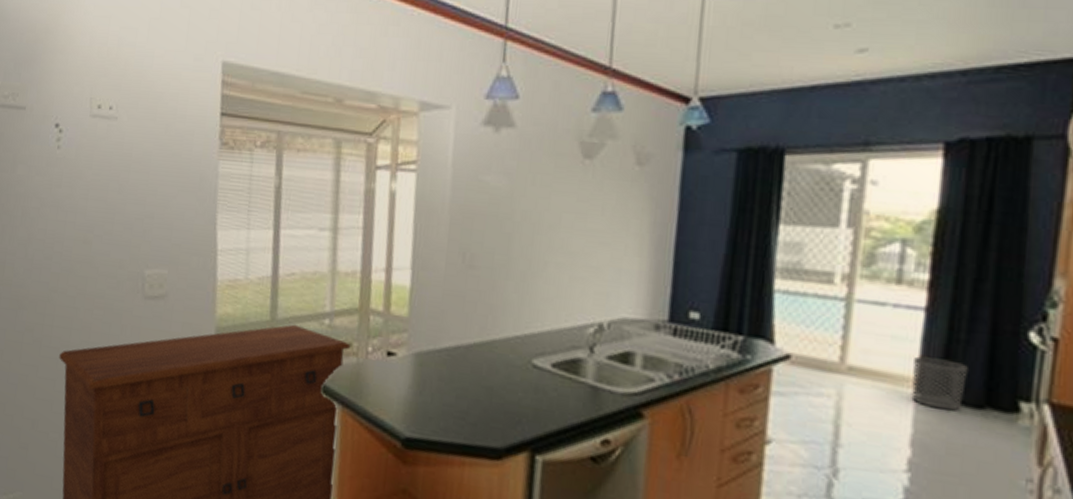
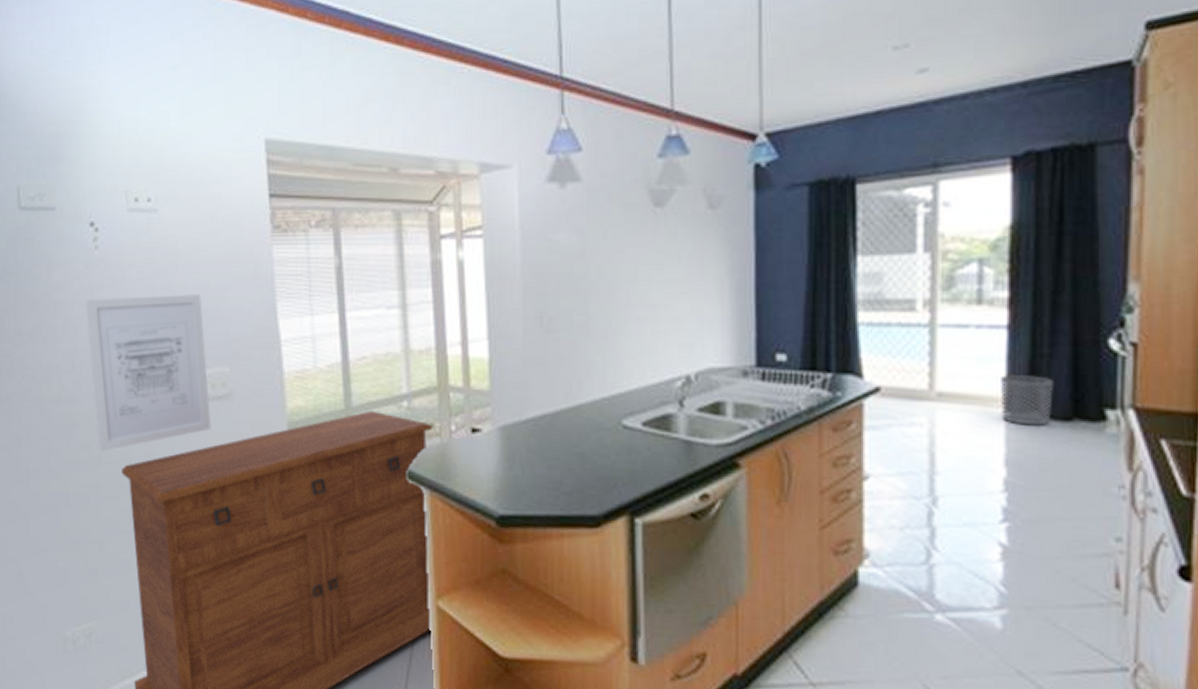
wall art: none [40,194,149,336] -> present [85,295,211,452]

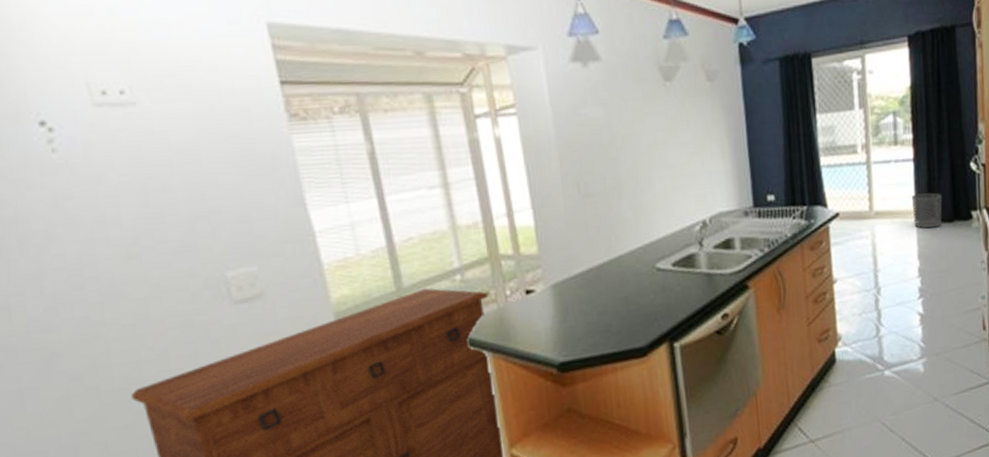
wall art: present [85,295,211,452] -> none [47,193,243,380]

